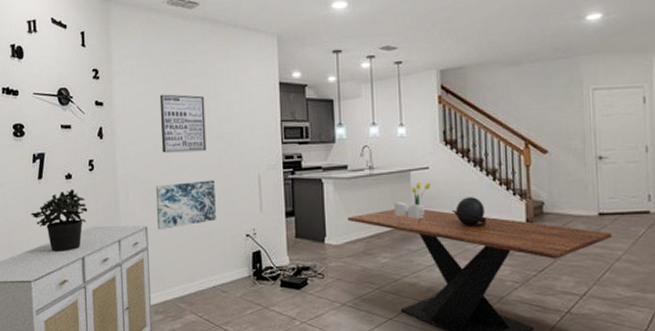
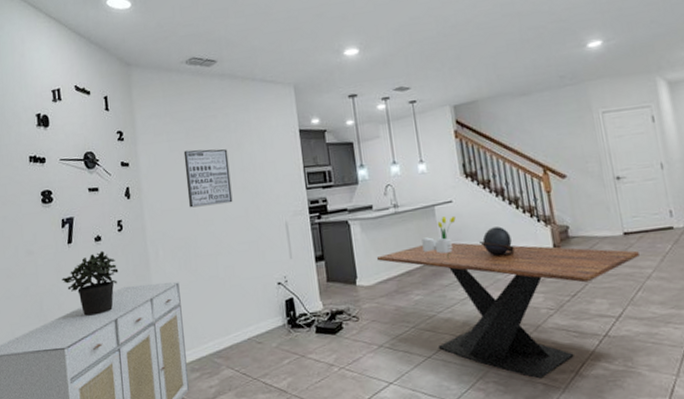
wall art: present [155,180,216,230] -> none [184,231,247,285]

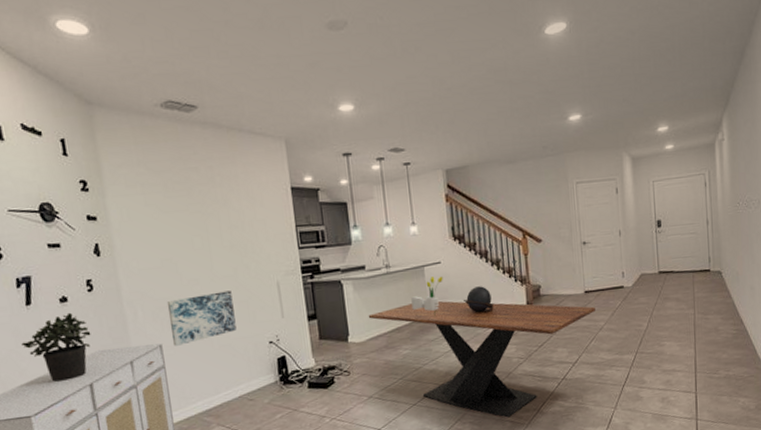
wall art: present [183,149,233,208] -> none [162,204,220,267]
wall art: none [184,231,247,285] -> present [166,290,237,346]

